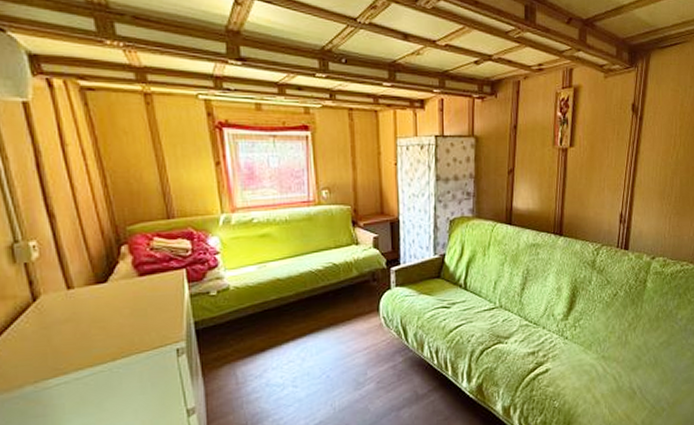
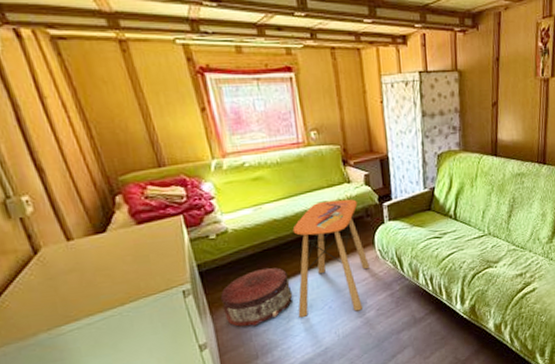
pouf: none [214,329,290,393] -> present [220,267,293,327]
side table: none [294,261,372,386] -> present [292,199,369,318]

